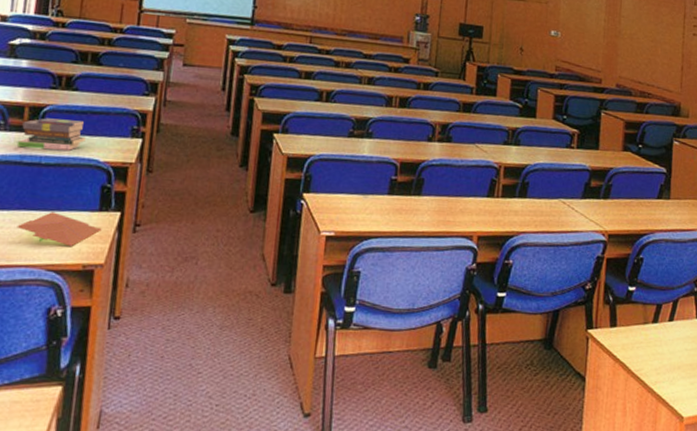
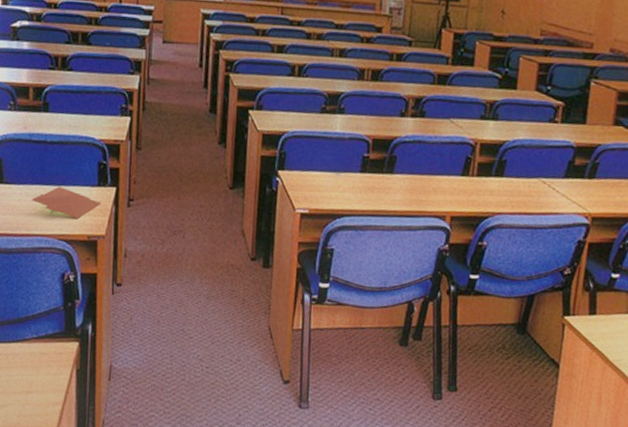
books: present [16,118,86,151] -> none [25,98,82,129]

